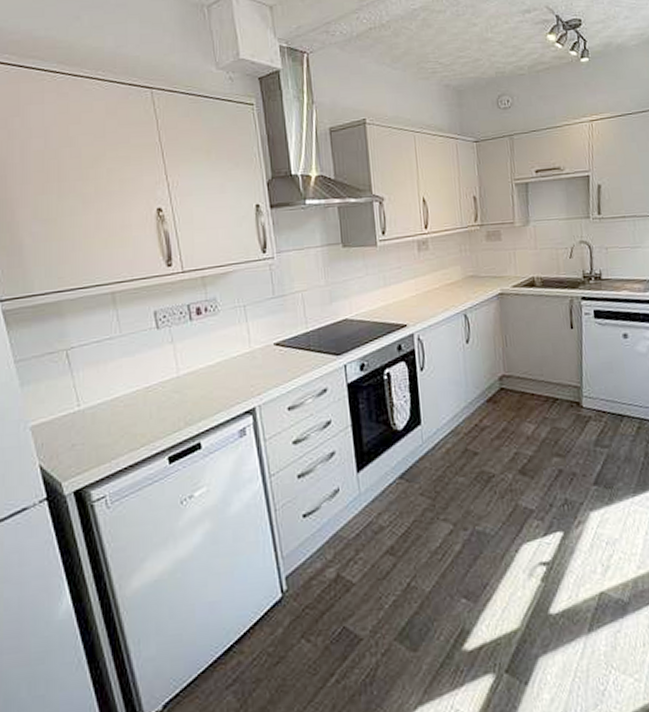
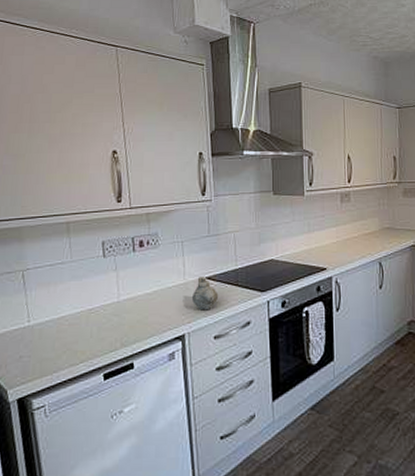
teapot: none [260,343,290,380] -> present [192,277,219,311]

